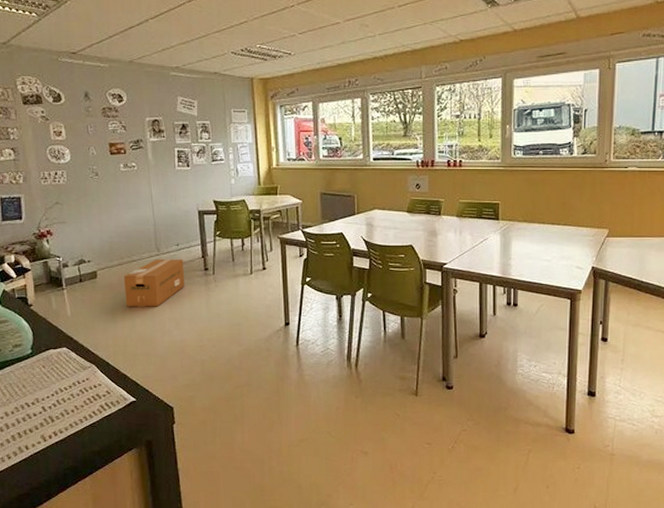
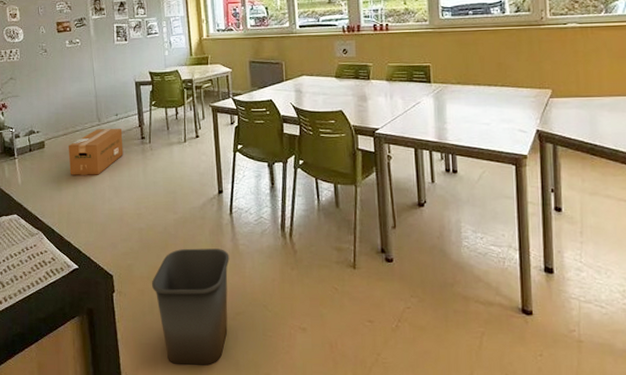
waste bin: none [215,379,295,491] -> present [152,248,230,366]

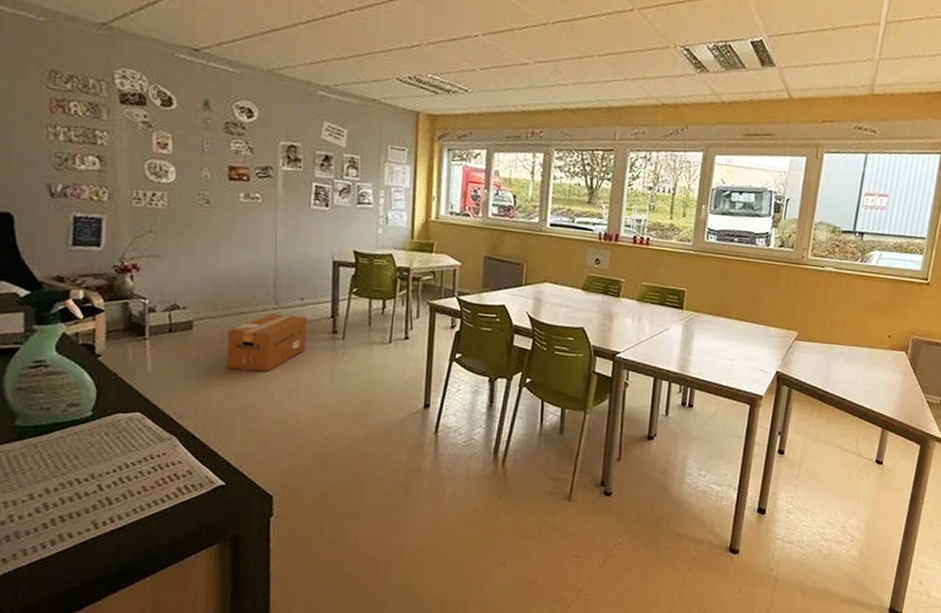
waste bin: present [152,248,230,366] -> none [324,468,428,602]

